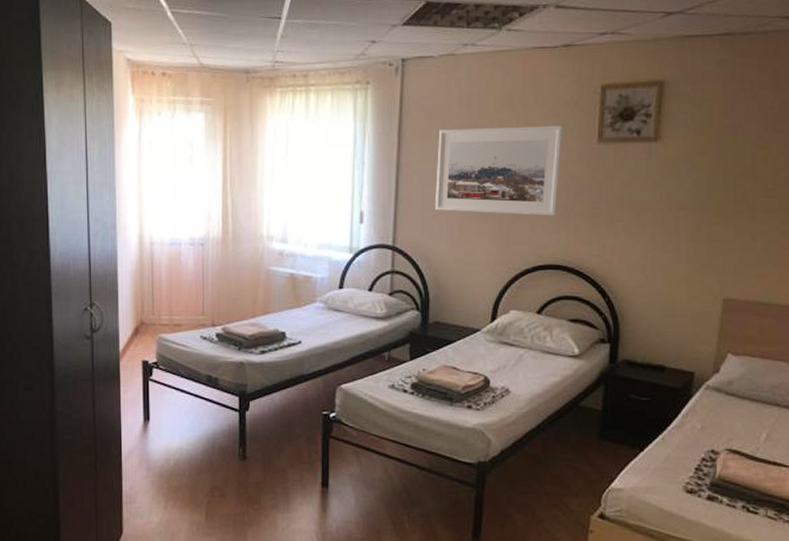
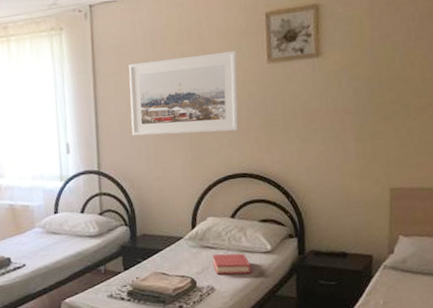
hardback book: none [511,352,555,378] -> present [212,253,252,275]

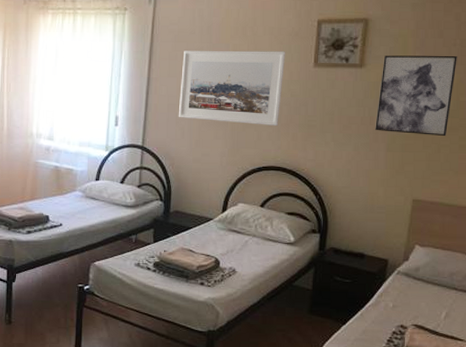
hardback book: present [212,253,252,275] -> none [237,238,274,261]
wall art: none [340,30,418,122] -> present [375,55,457,137]

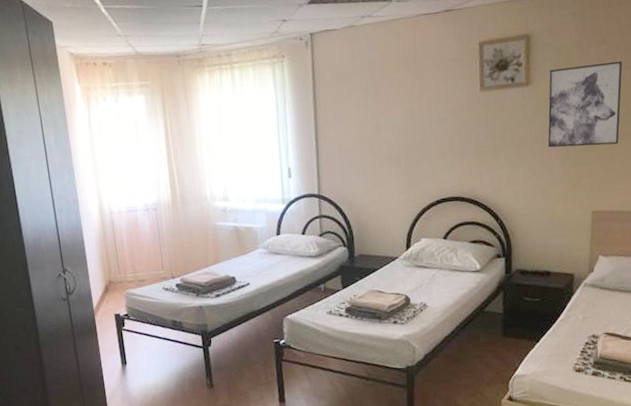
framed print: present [178,50,286,127] -> none [348,79,452,161]

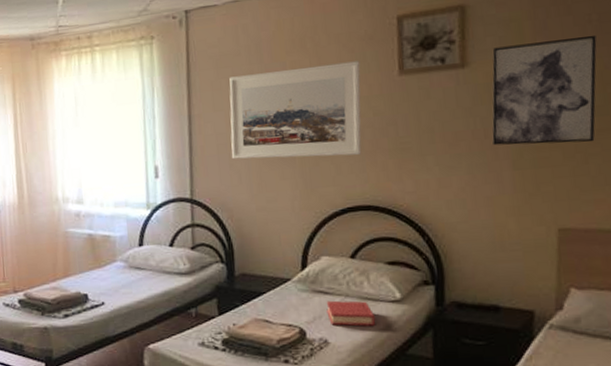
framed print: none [348,79,452,161] -> present [229,61,362,160]
hardback book: none [425,272,462,292] -> present [326,300,376,327]

